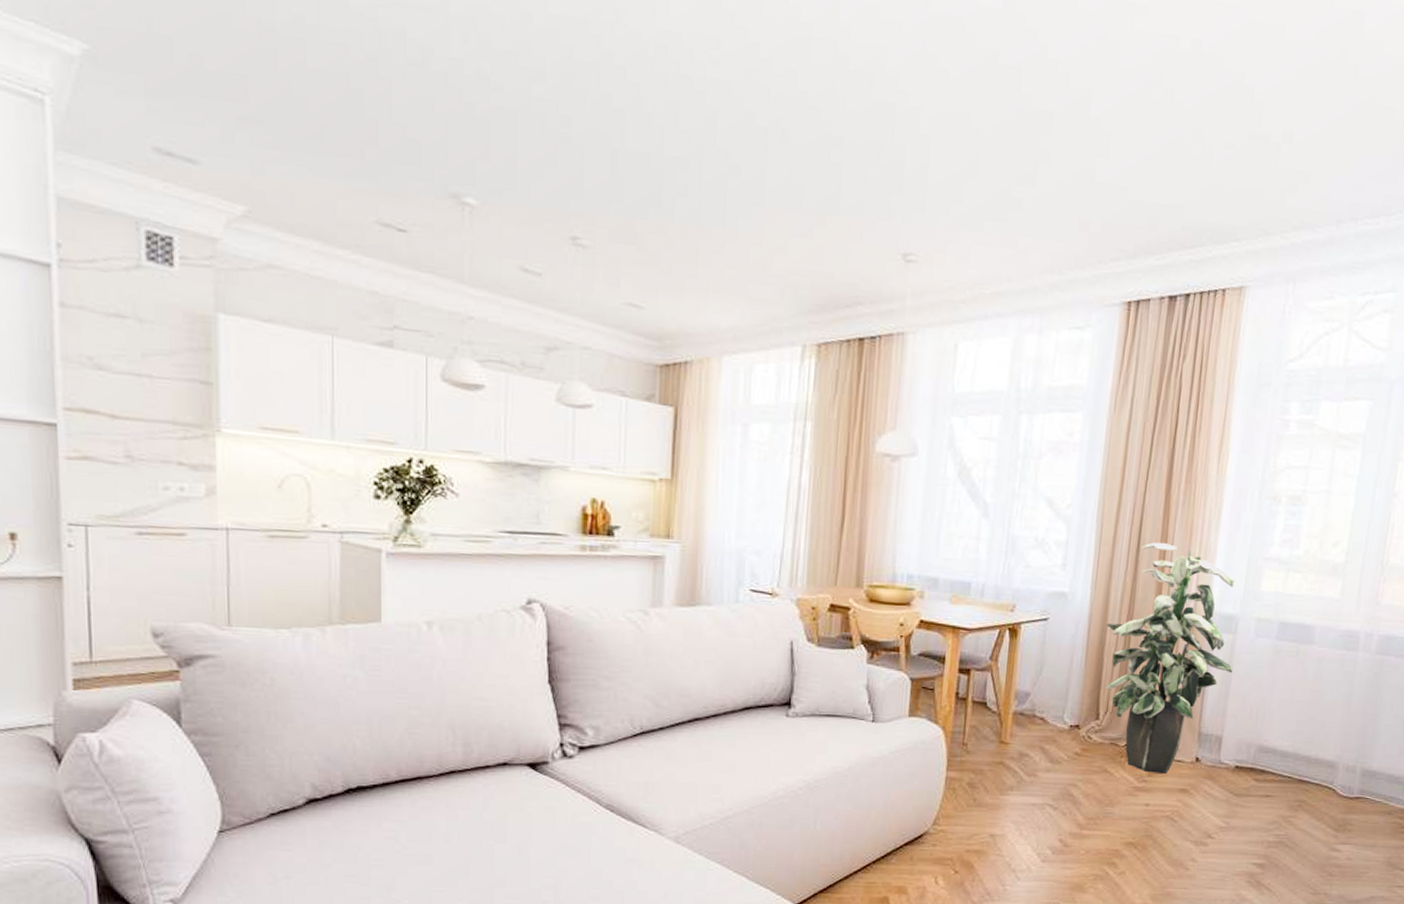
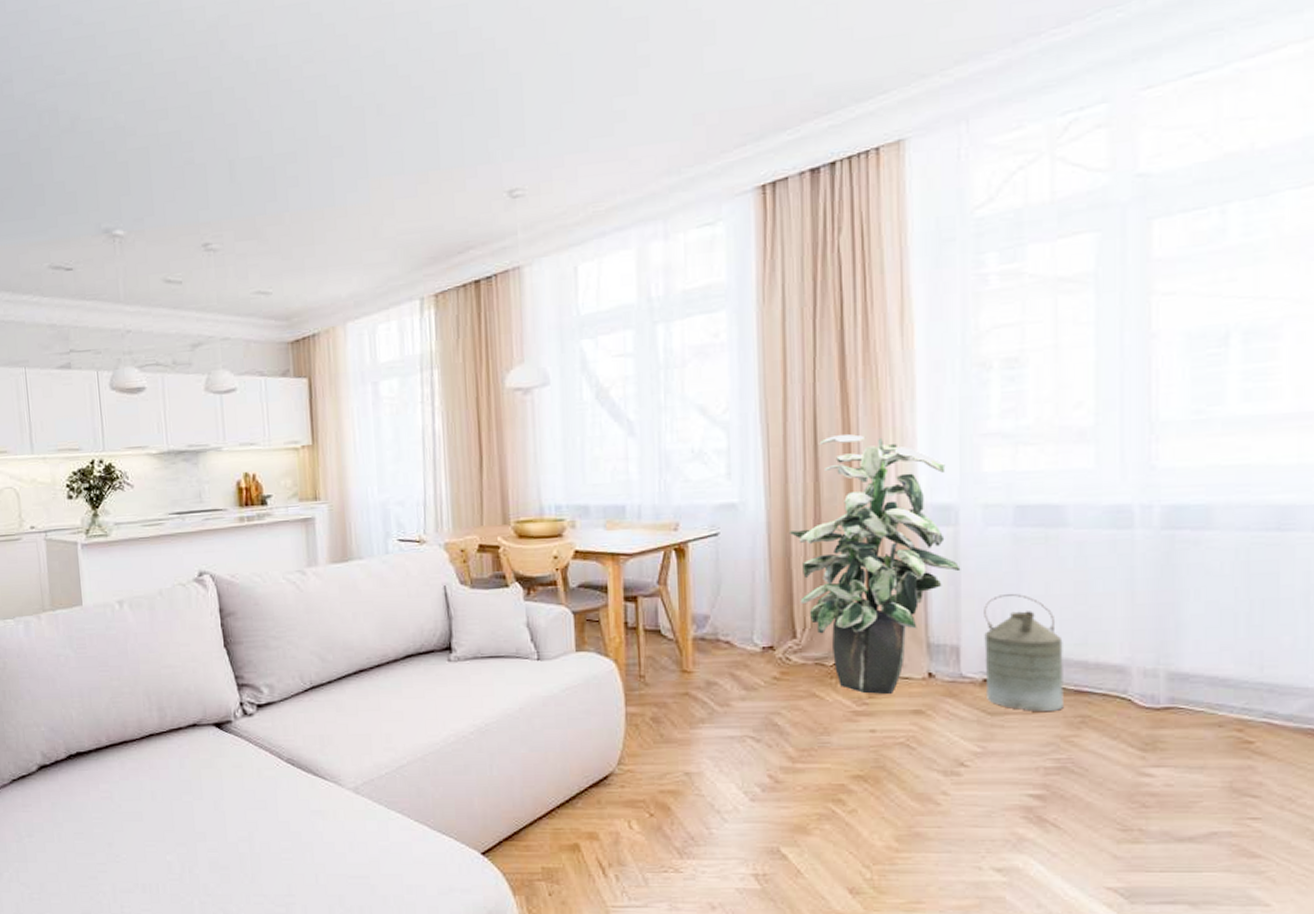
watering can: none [1235,696,1296,796] -> present [984,594,1063,712]

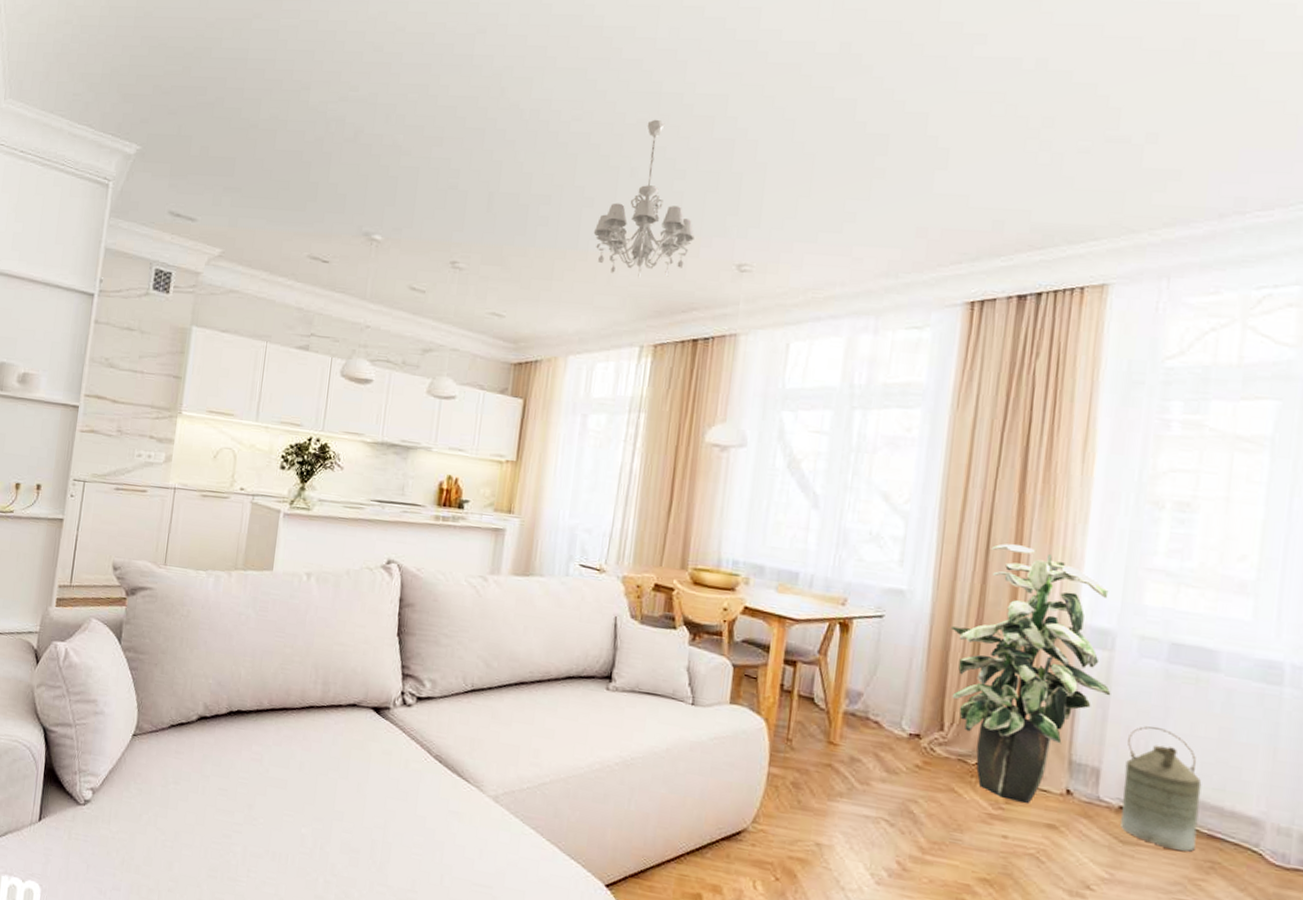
chandelier: none [349,45,458,225] -> present [593,119,695,278]

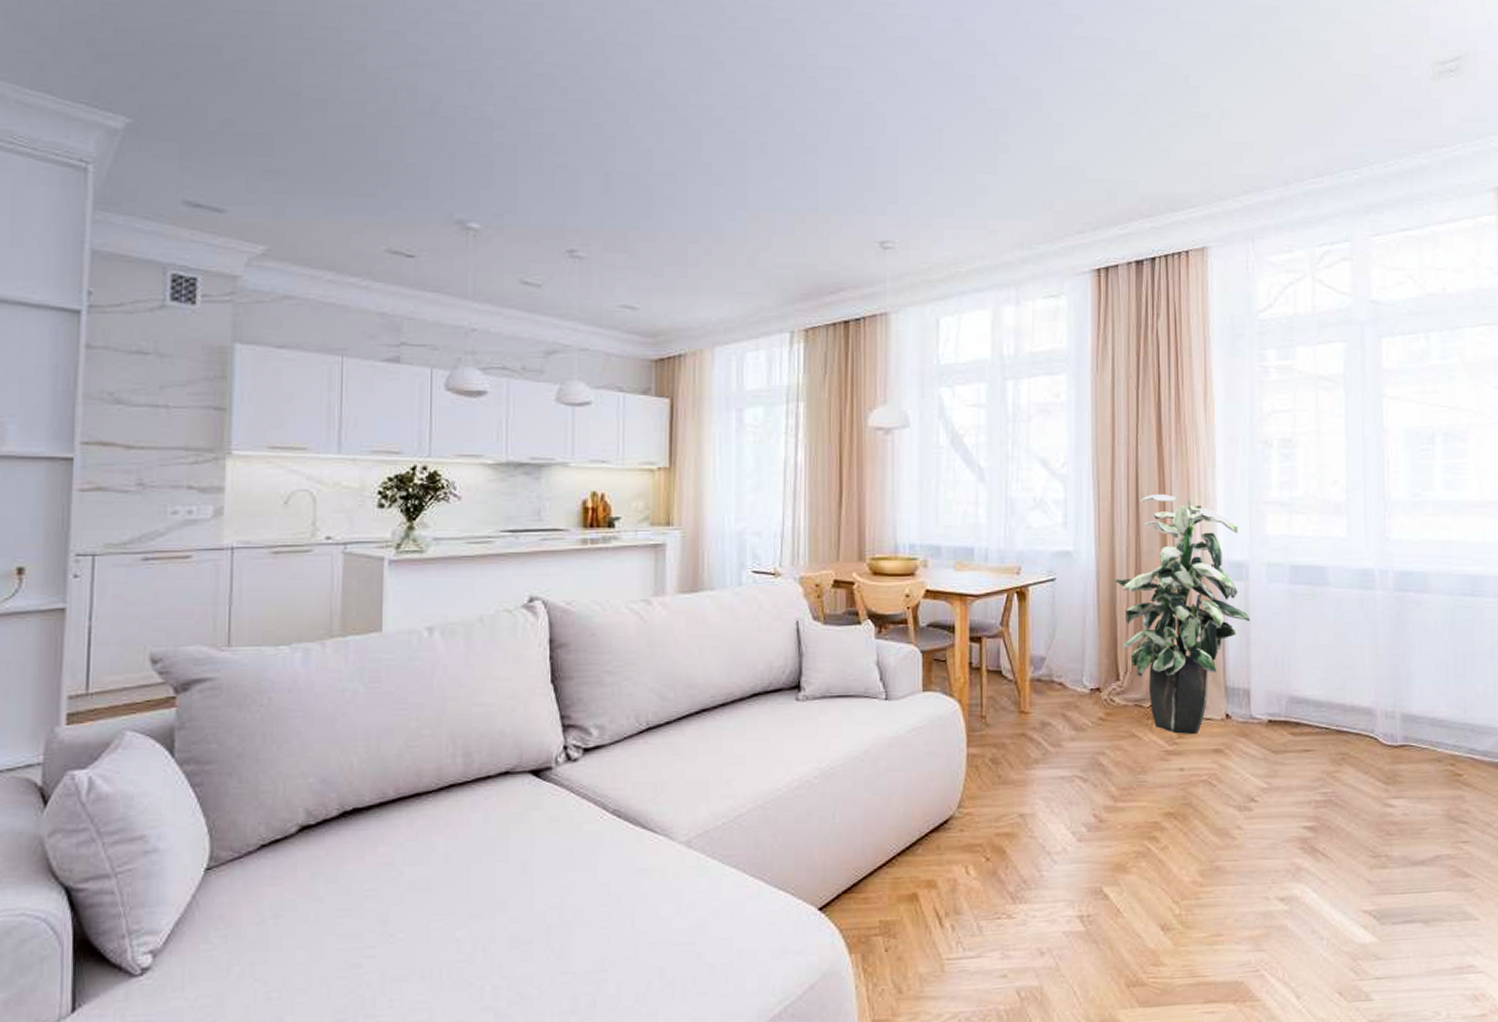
chandelier: present [593,119,695,278] -> none [727,92,834,259]
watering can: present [1120,726,1202,852] -> none [1268,643,1329,750]

